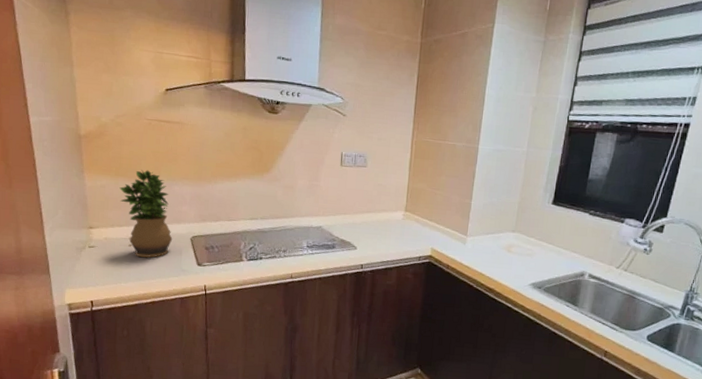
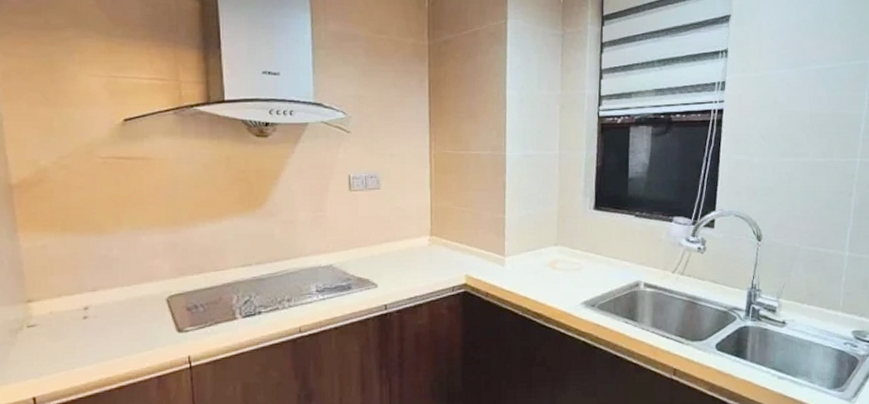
potted plant: present [119,169,173,258] -> none [67,220,143,332]

